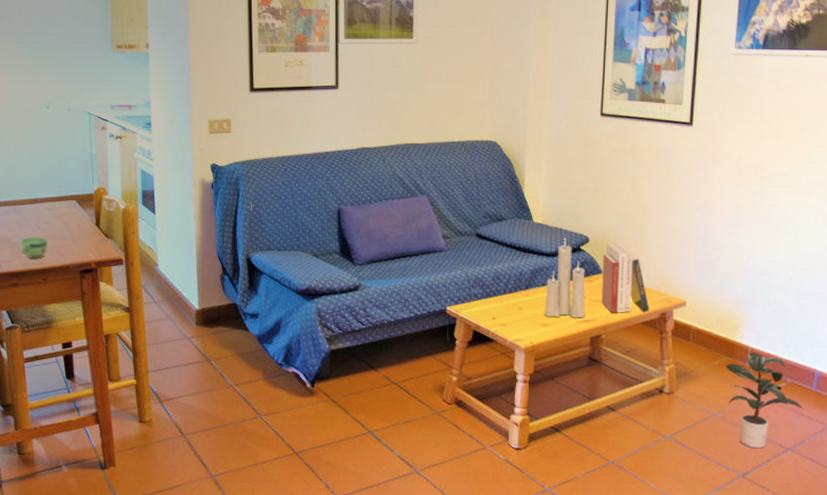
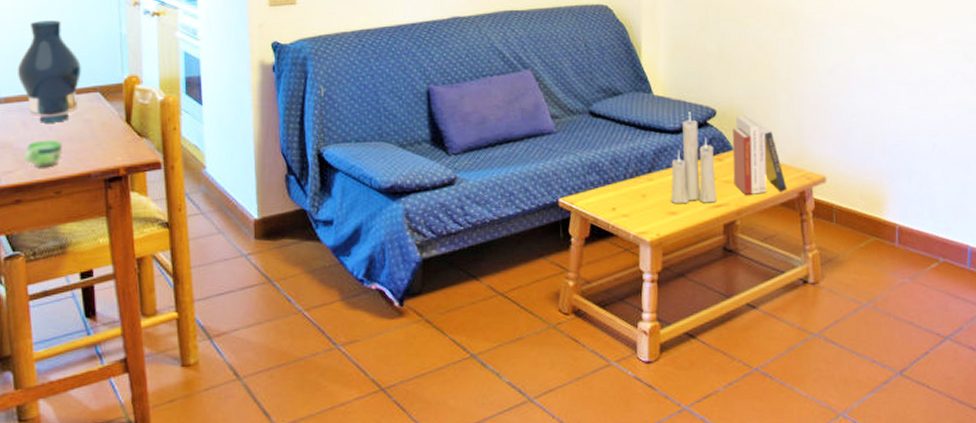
vase: none [12,140,61,223] -> present [17,20,81,123]
potted plant: present [724,352,804,449] -> none [871,230,959,341]

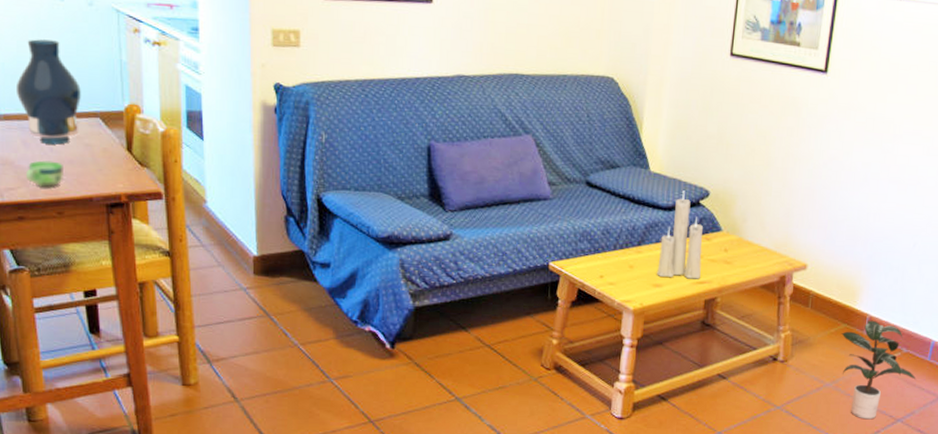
books: present [732,115,787,195] -> none [718,198,769,275]
potted plant: none [871,230,959,341] -> present [840,320,916,420]

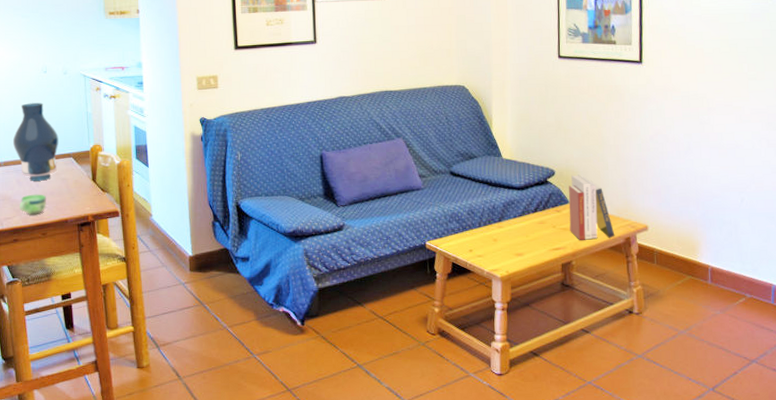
candle: present [657,190,704,279] -> none [517,172,555,247]
books: none [718,198,769,275] -> present [569,174,615,240]
potted plant: present [840,320,916,420] -> none [687,270,764,362]

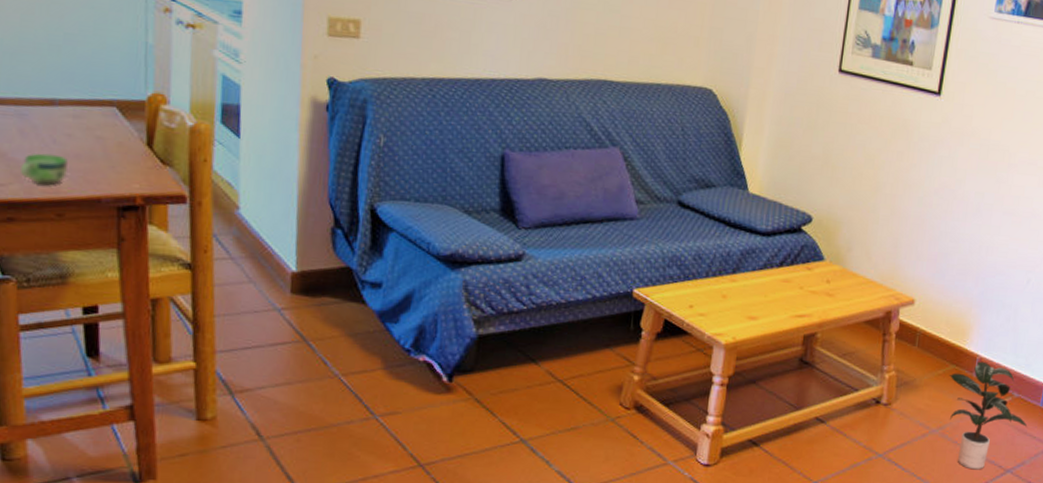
vase: present [12,103,59,181] -> none [15,13,96,136]
books: present [569,174,615,240] -> none [820,225,874,310]
potted plant: none [687,270,764,362] -> present [948,361,1028,470]

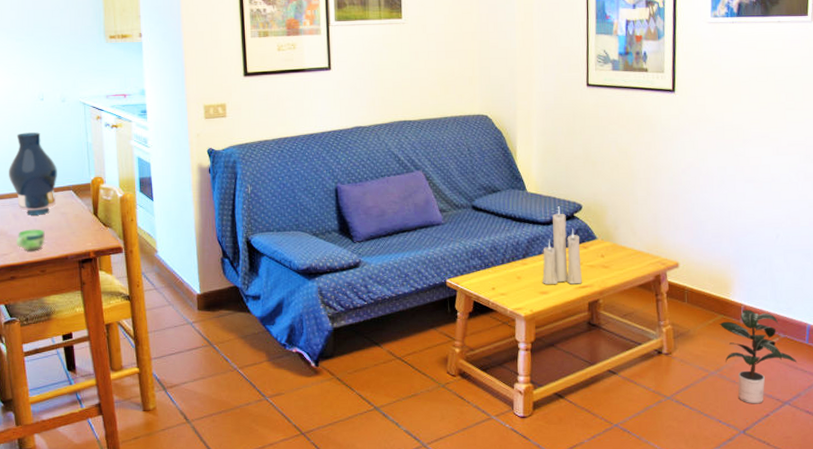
vase: none [15,13,96,136] -> present [8,132,57,215]
candle: none [752,215,805,312] -> present [542,206,582,285]

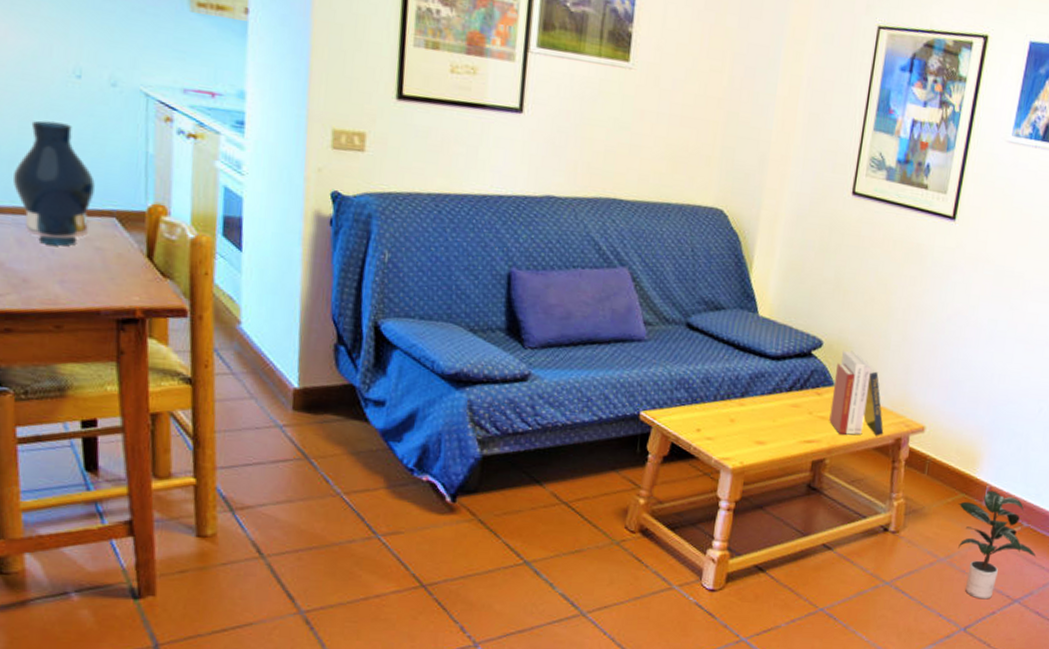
cup: present [16,229,45,250] -> none [17,263,66,296]
candle: present [542,206,582,285] -> none [761,339,815,438]
books: none [596,209,644,278] -> present [829,350,884,436]

